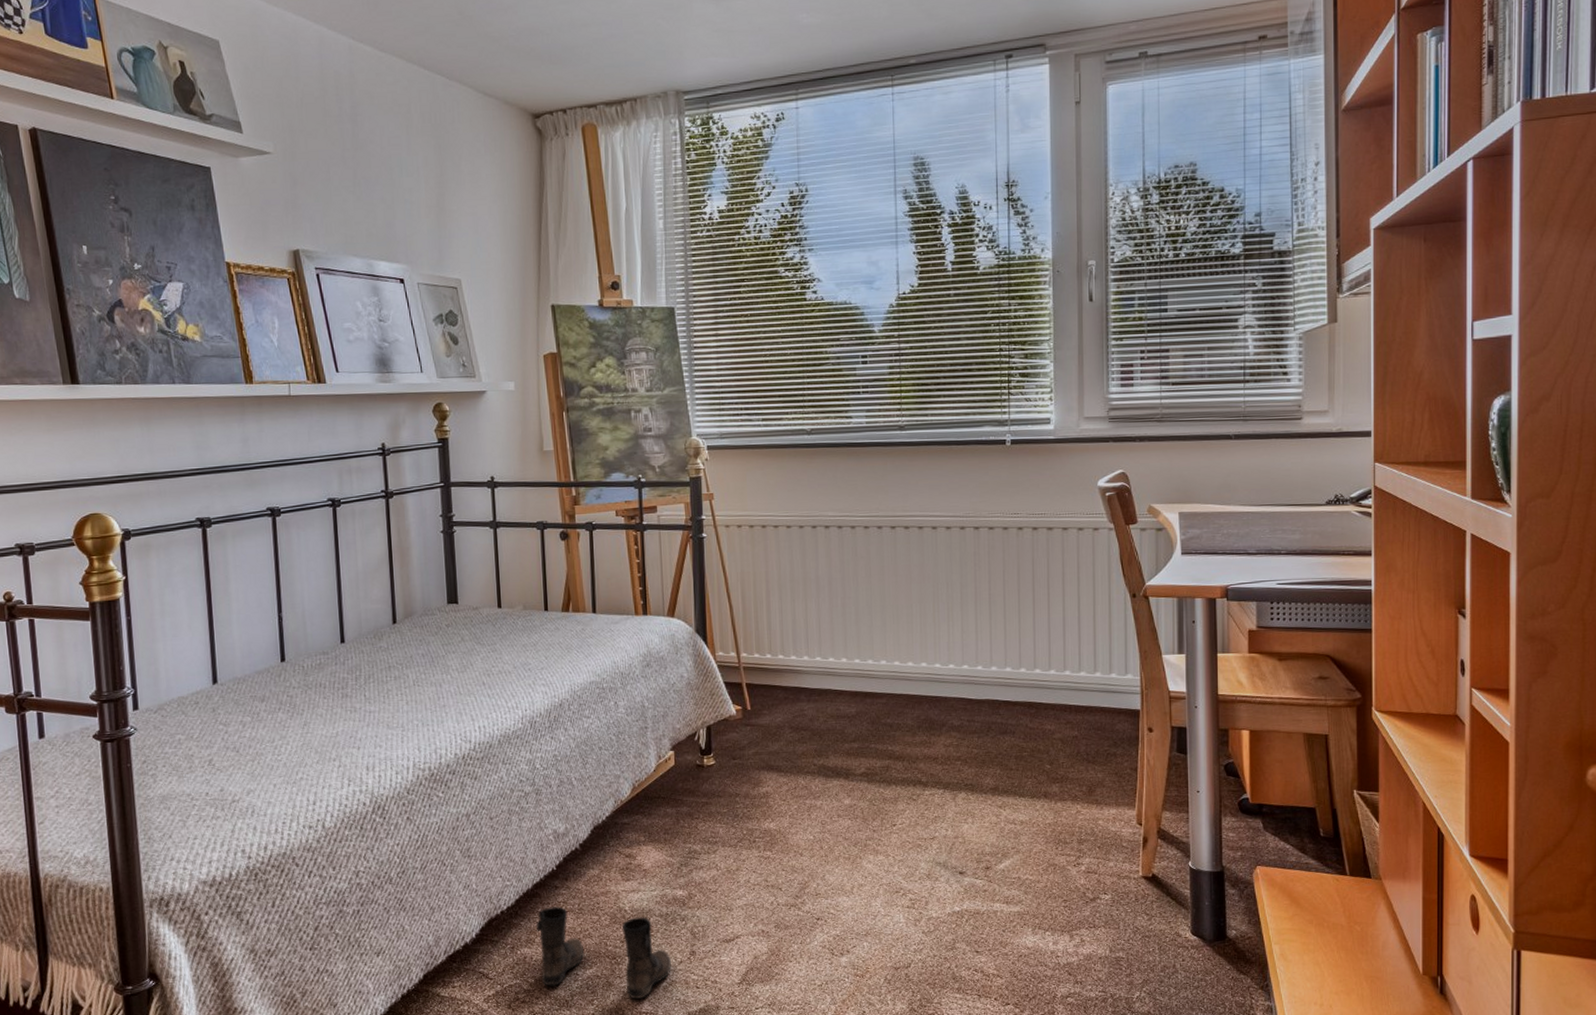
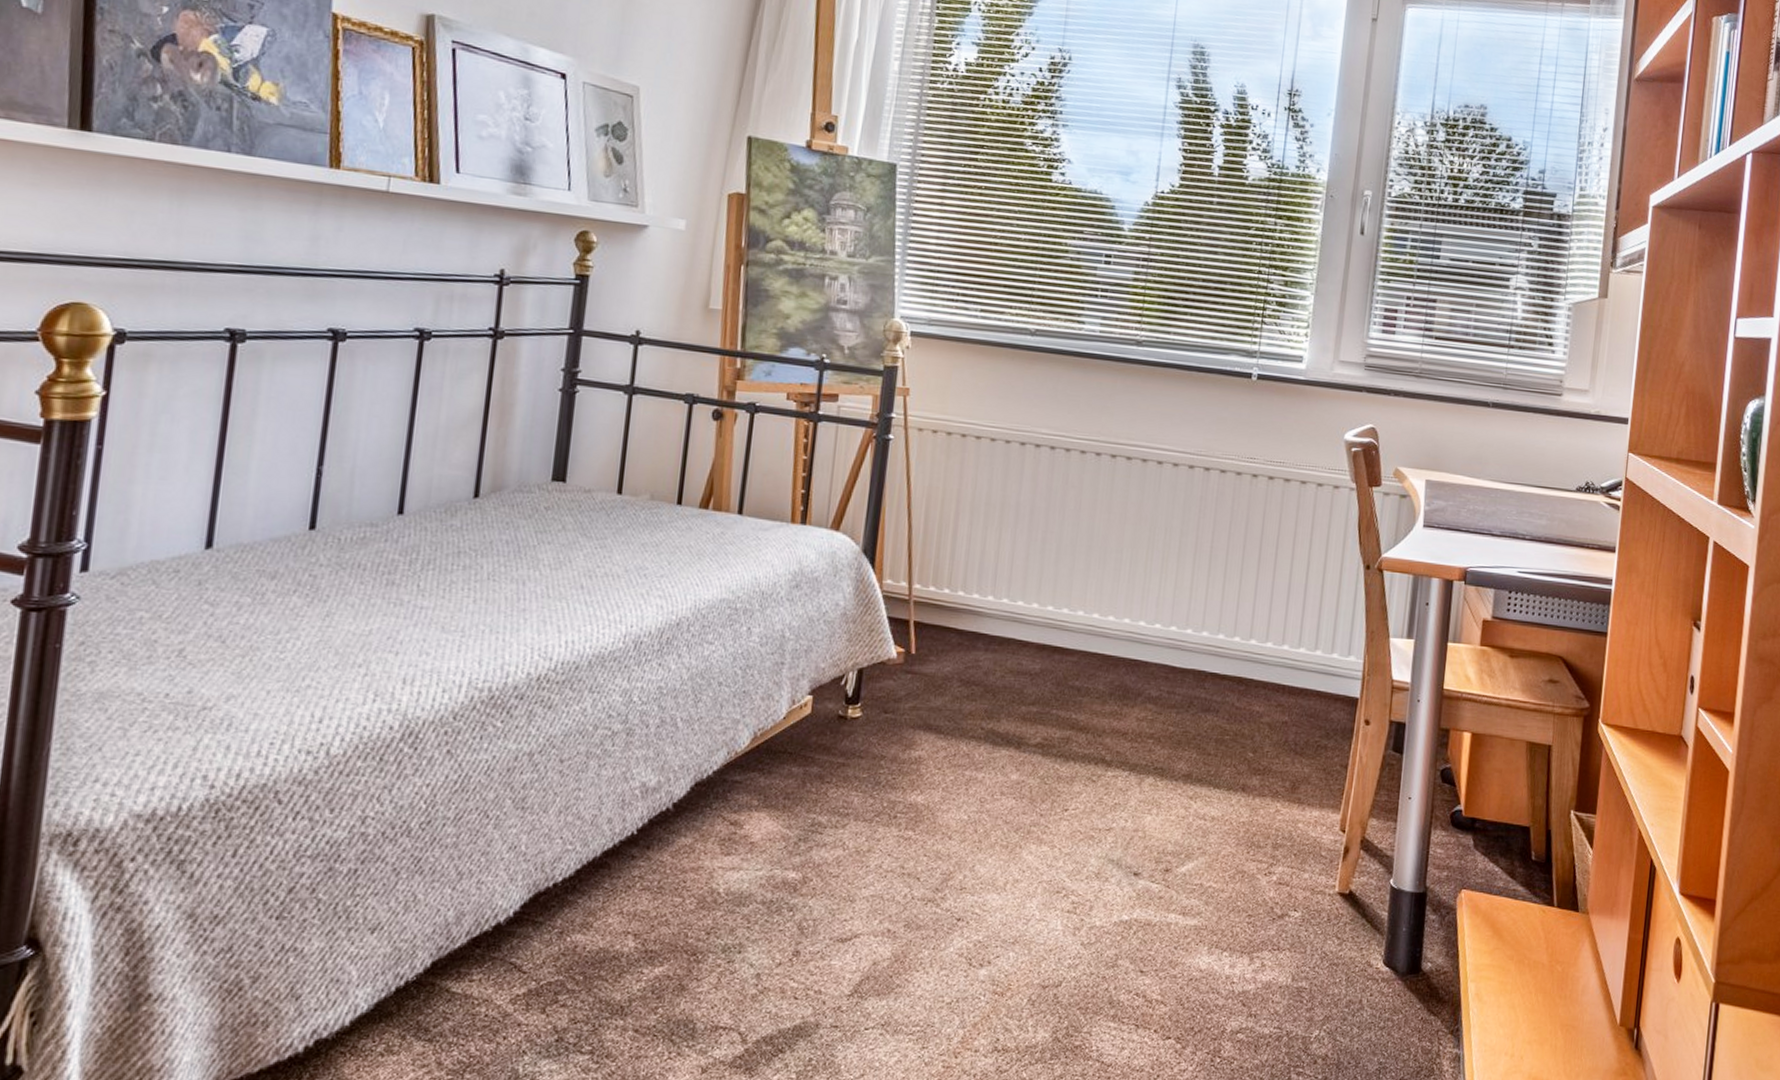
boots: present [536,906,671,999] -> none [593,882,767,1009]

